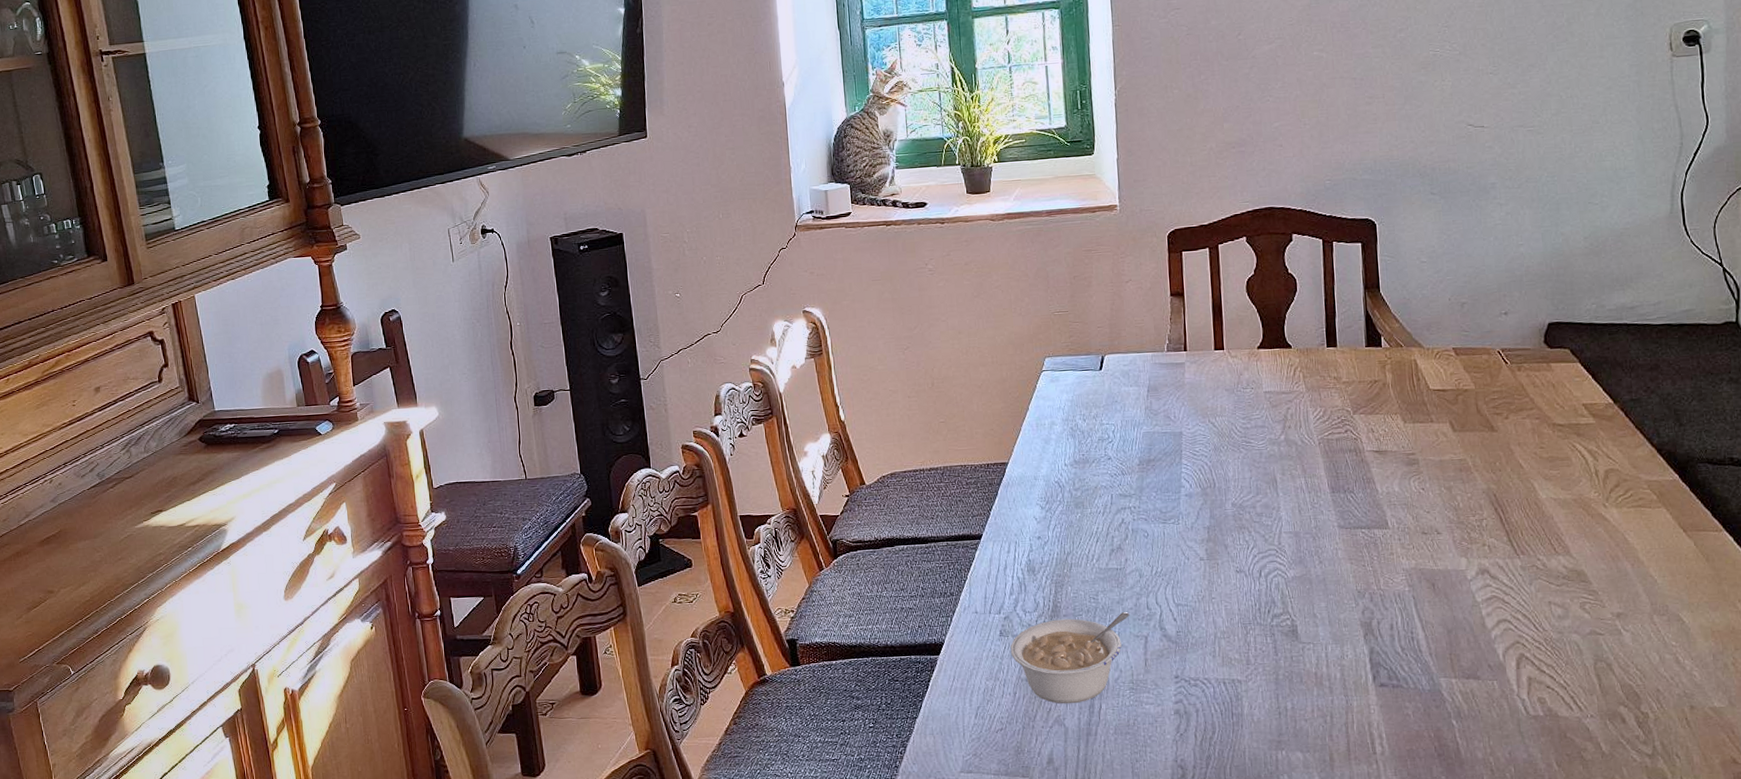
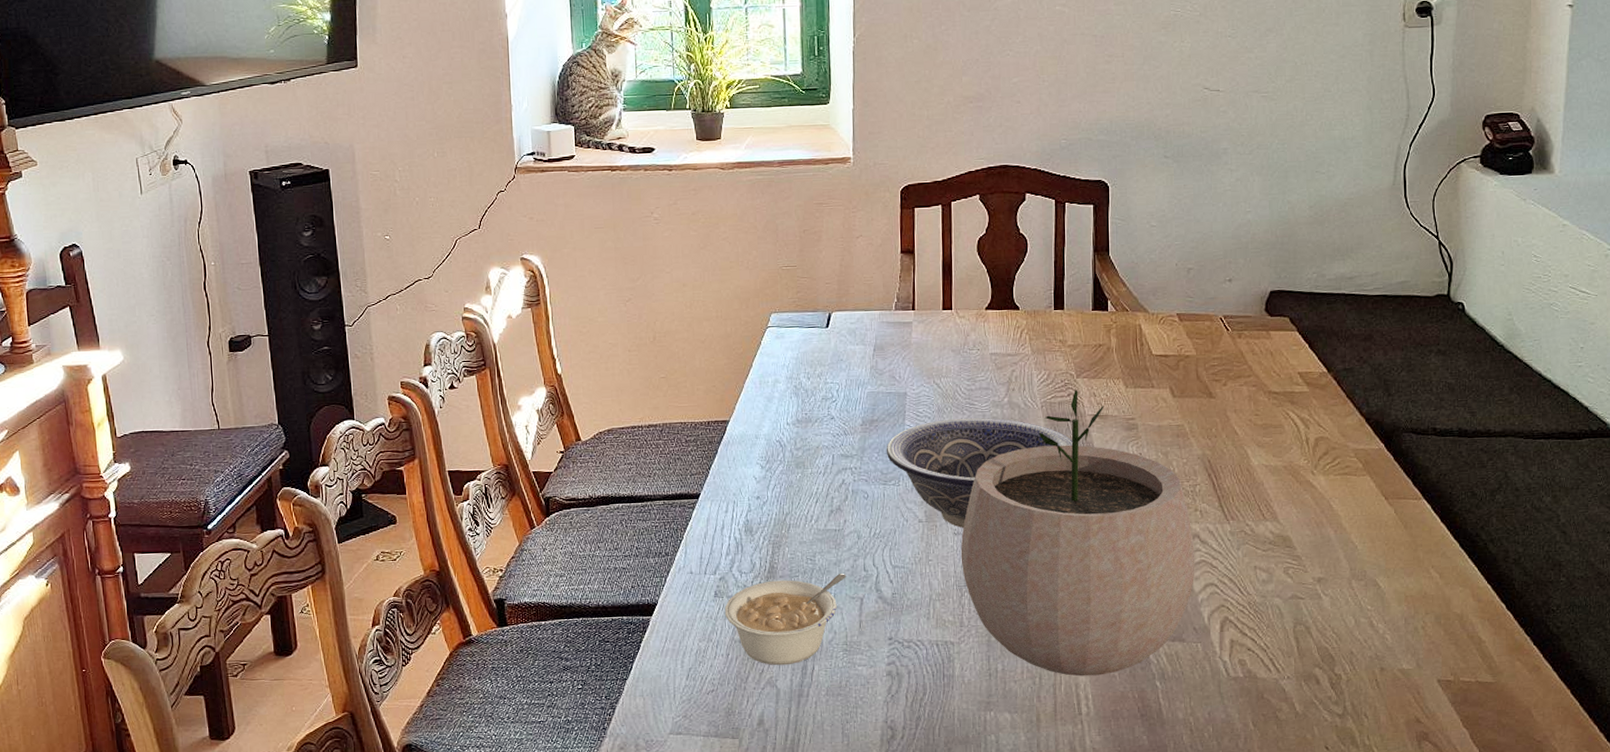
decorative bowl: none [1164,455,1353,565] -> present [886,418,1072,528]
plant pot: none [1244,425,1487,715] -> present [960,389,1195,677]

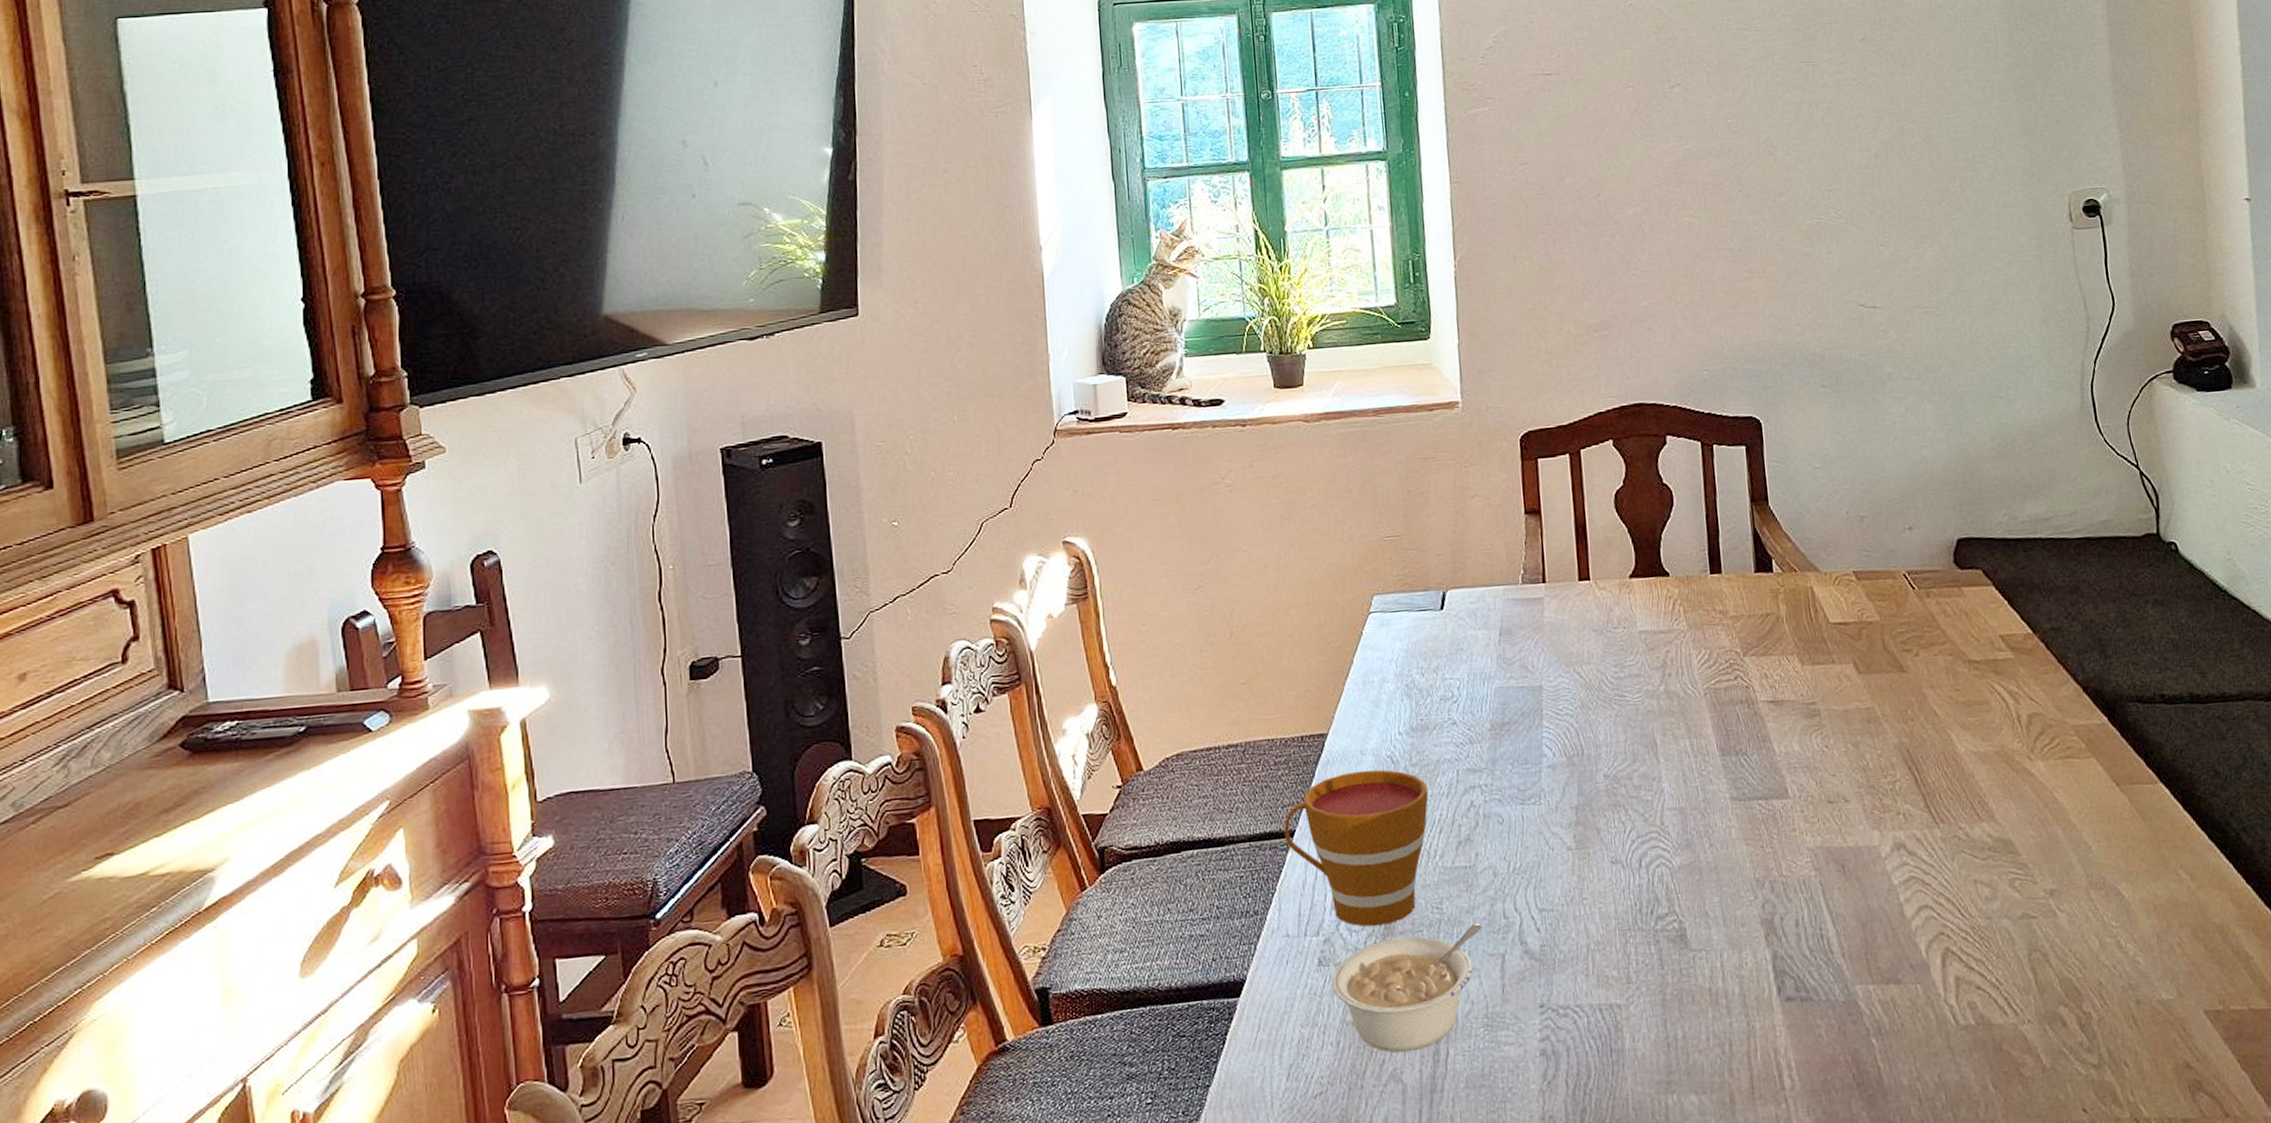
cup: none [691,450,809,571] -> present [1284,769,1429,927]
decorative bowl: present [886,418,1072,528] -> none [1521,712,1745,854]
plant pot: present [960,389,1195,677] -> none [1620,670,1905,1039]

